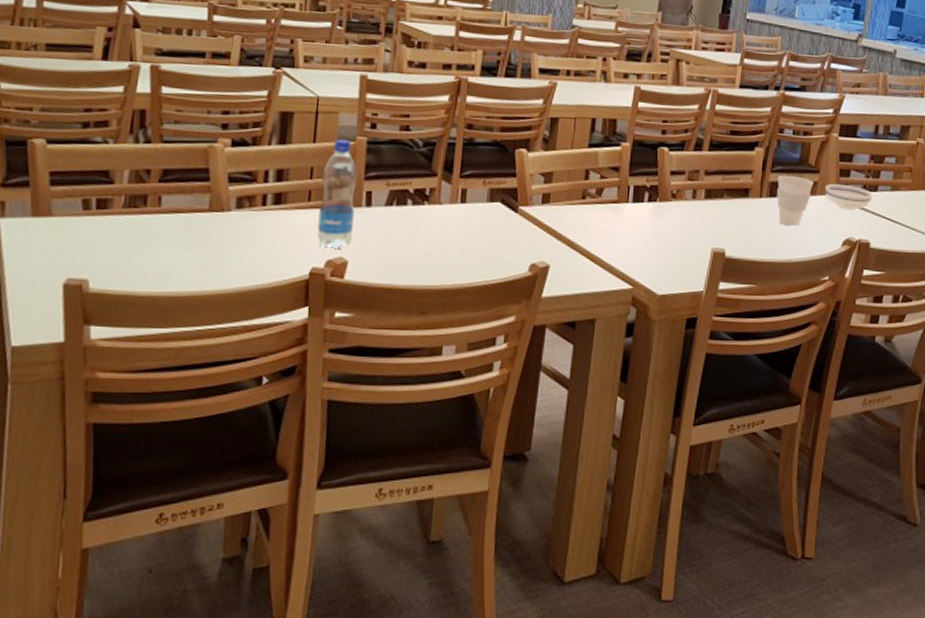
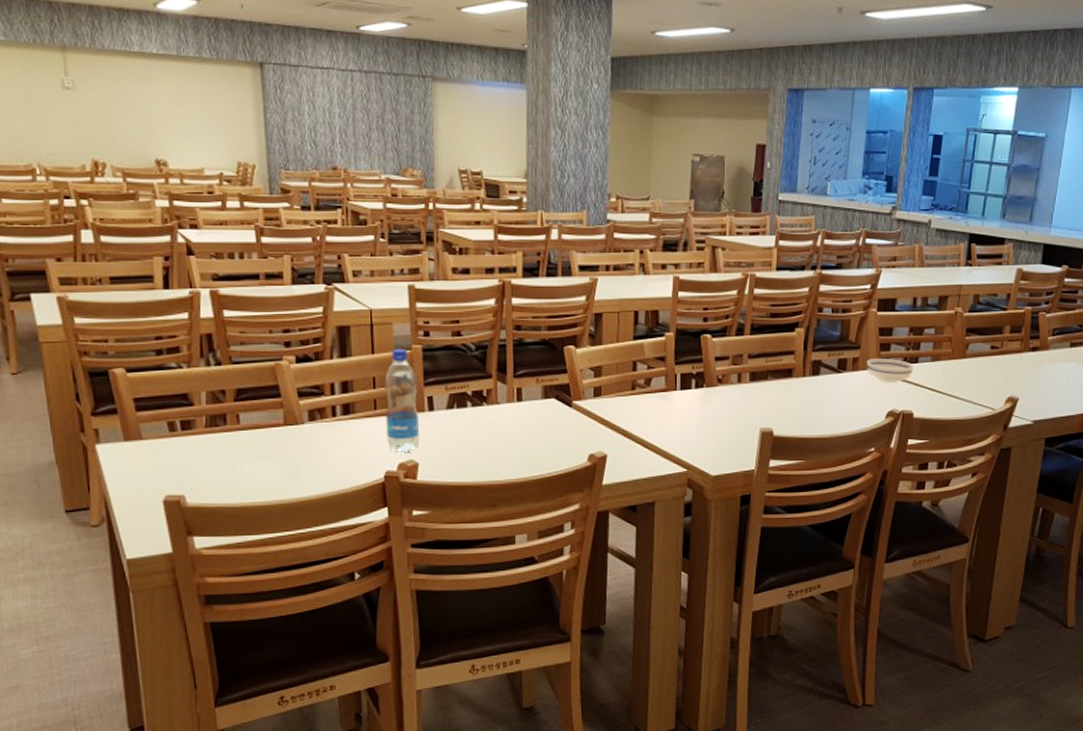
cup: present [777,175,814,227] -> none [819,353,855,403]

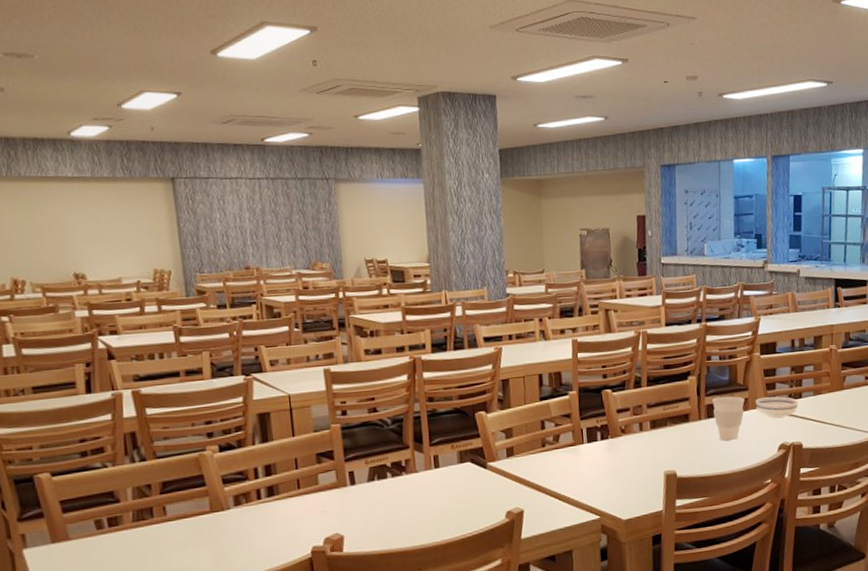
bottle: present [384,348,420,453] -> none [306,428,344,528]
cup: none [819,353,855,403] -> present [711,396,745,441]

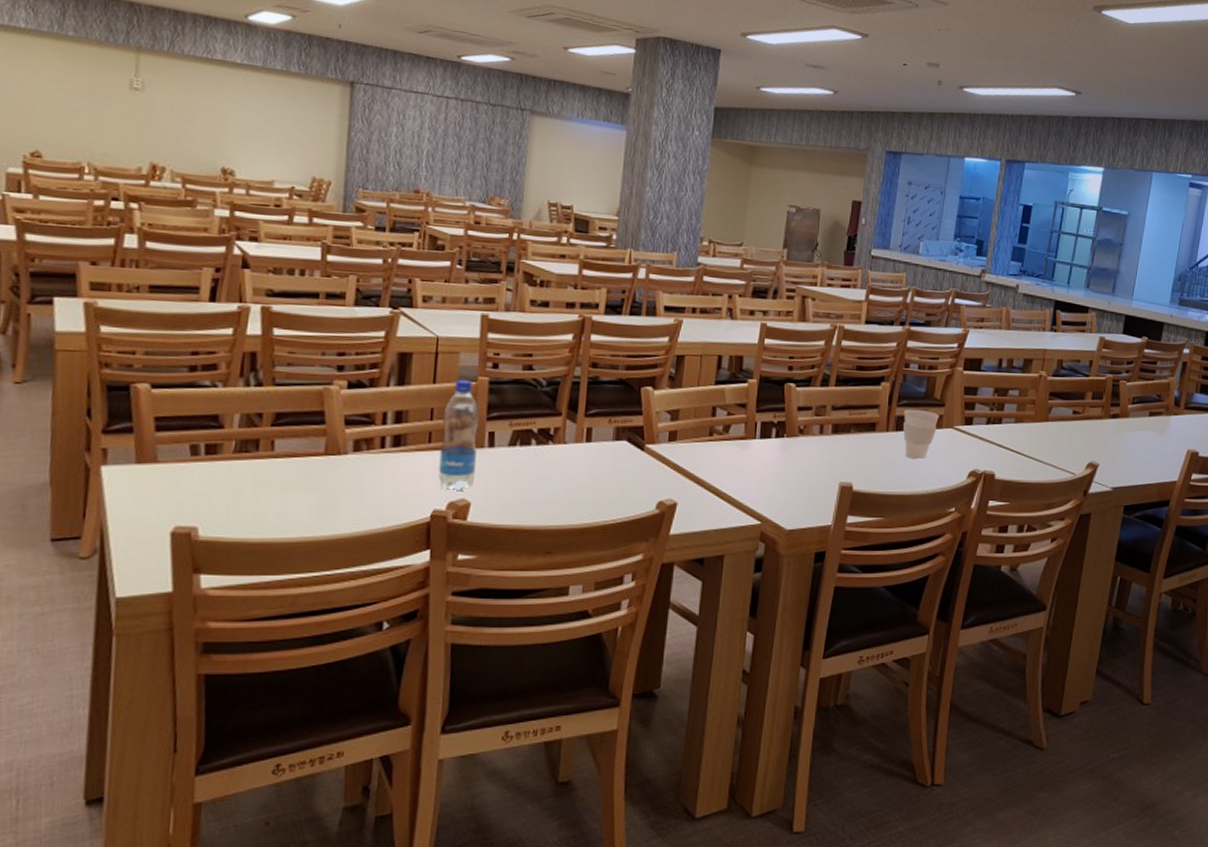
bottle: none [306,428,344,528] -> present [438,379,480,492]
bowl: present [755,396,799,419] -> none [950,416,997,443]

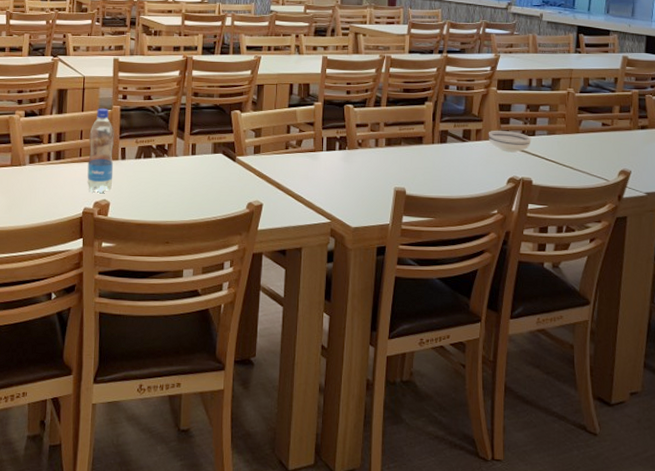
cup: present [903,409,939,460] -> none [446,124,478,168]
bowl: none [950,416,997,443] -> present [488,130,532,153]

